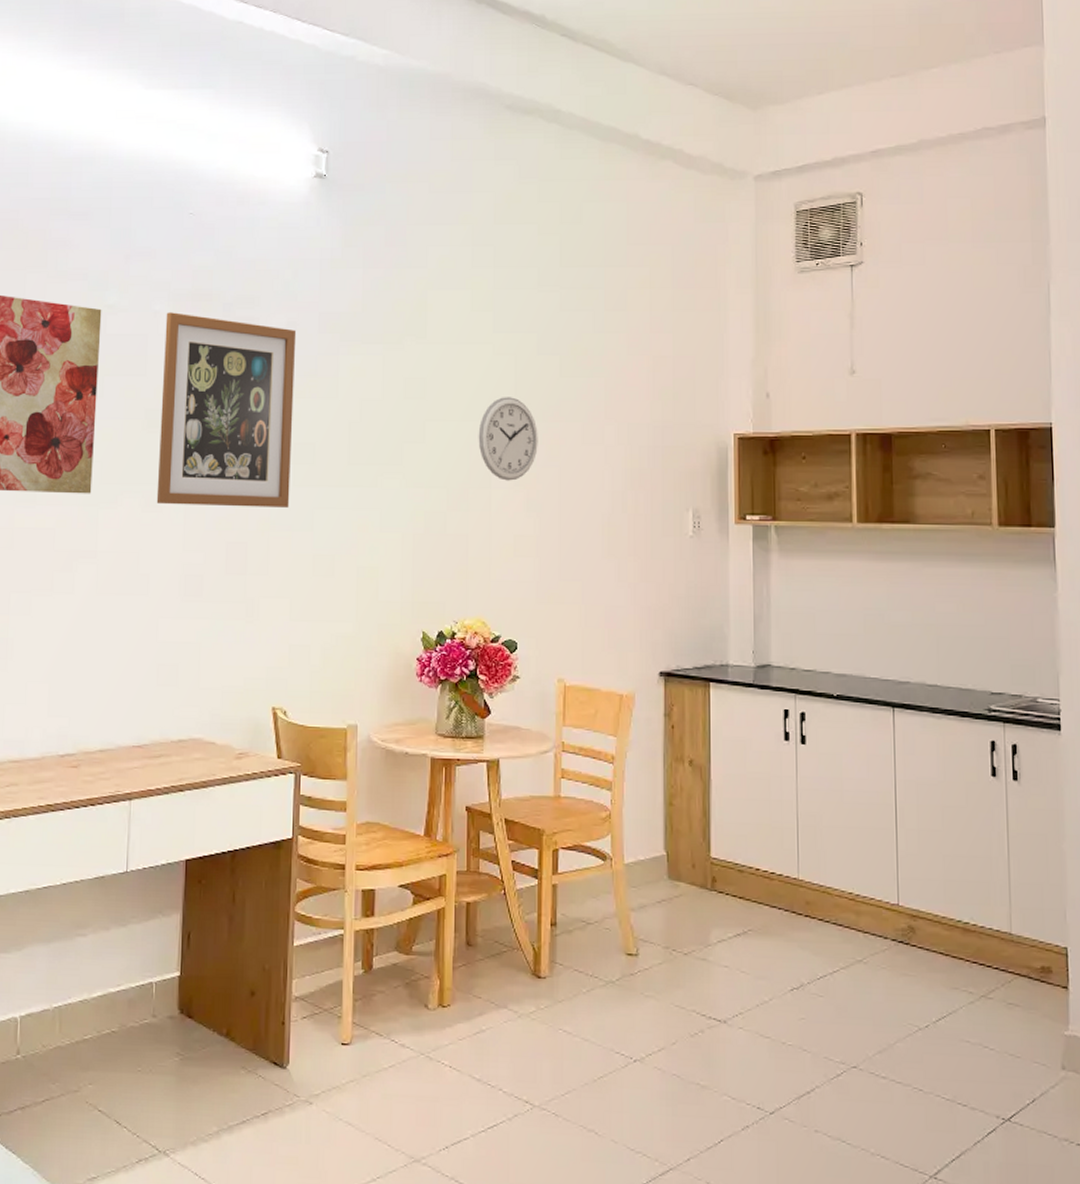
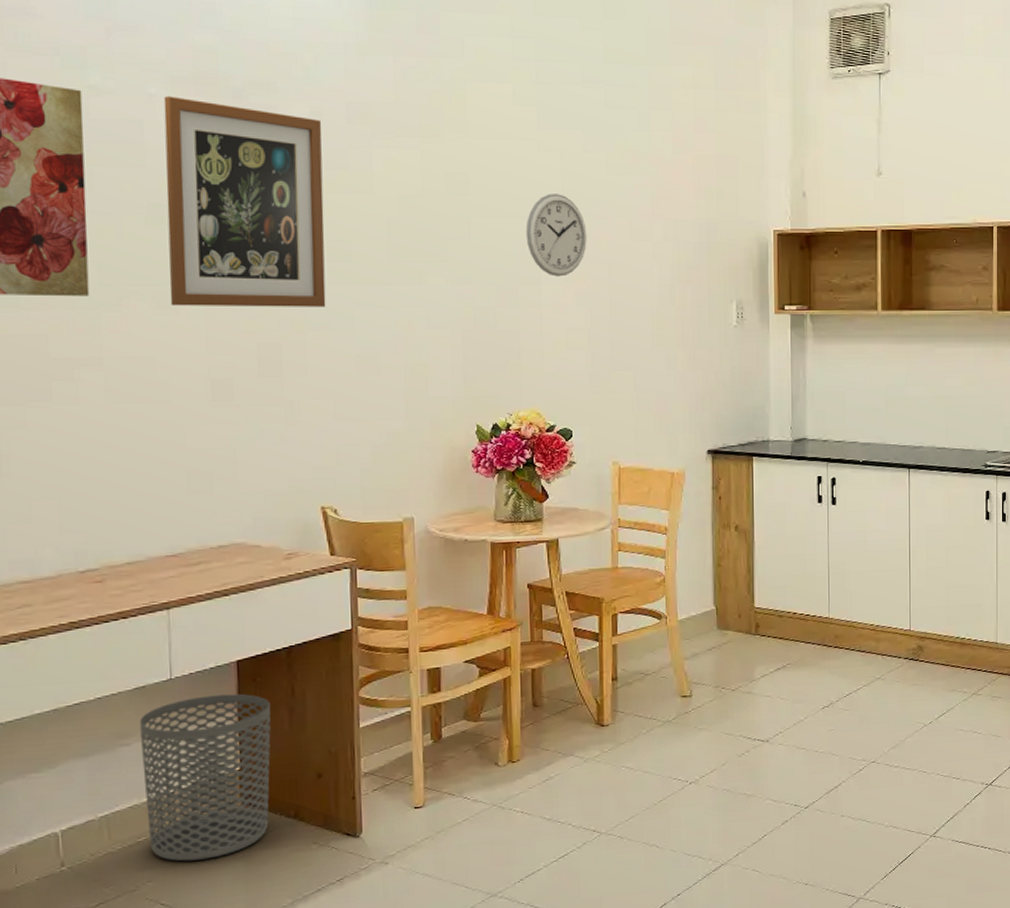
waste bin: none [94,893,213,1069] -> present [139,693,271,862]

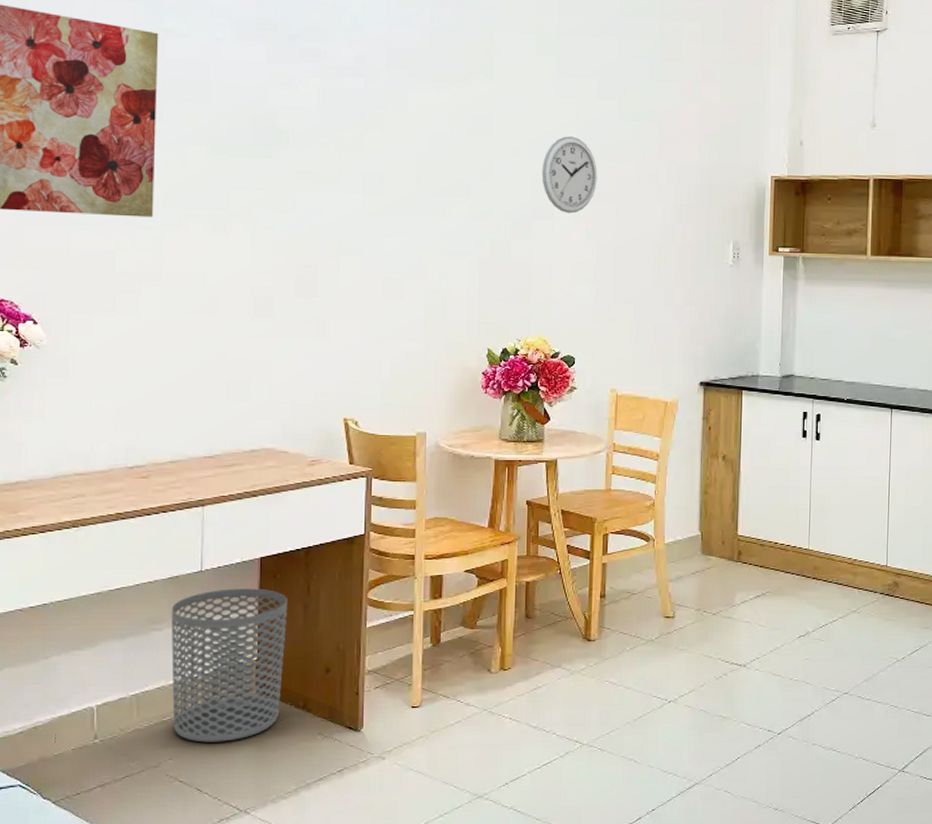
wall art: present [163,96,326,307] -> none [223,40,365,234]

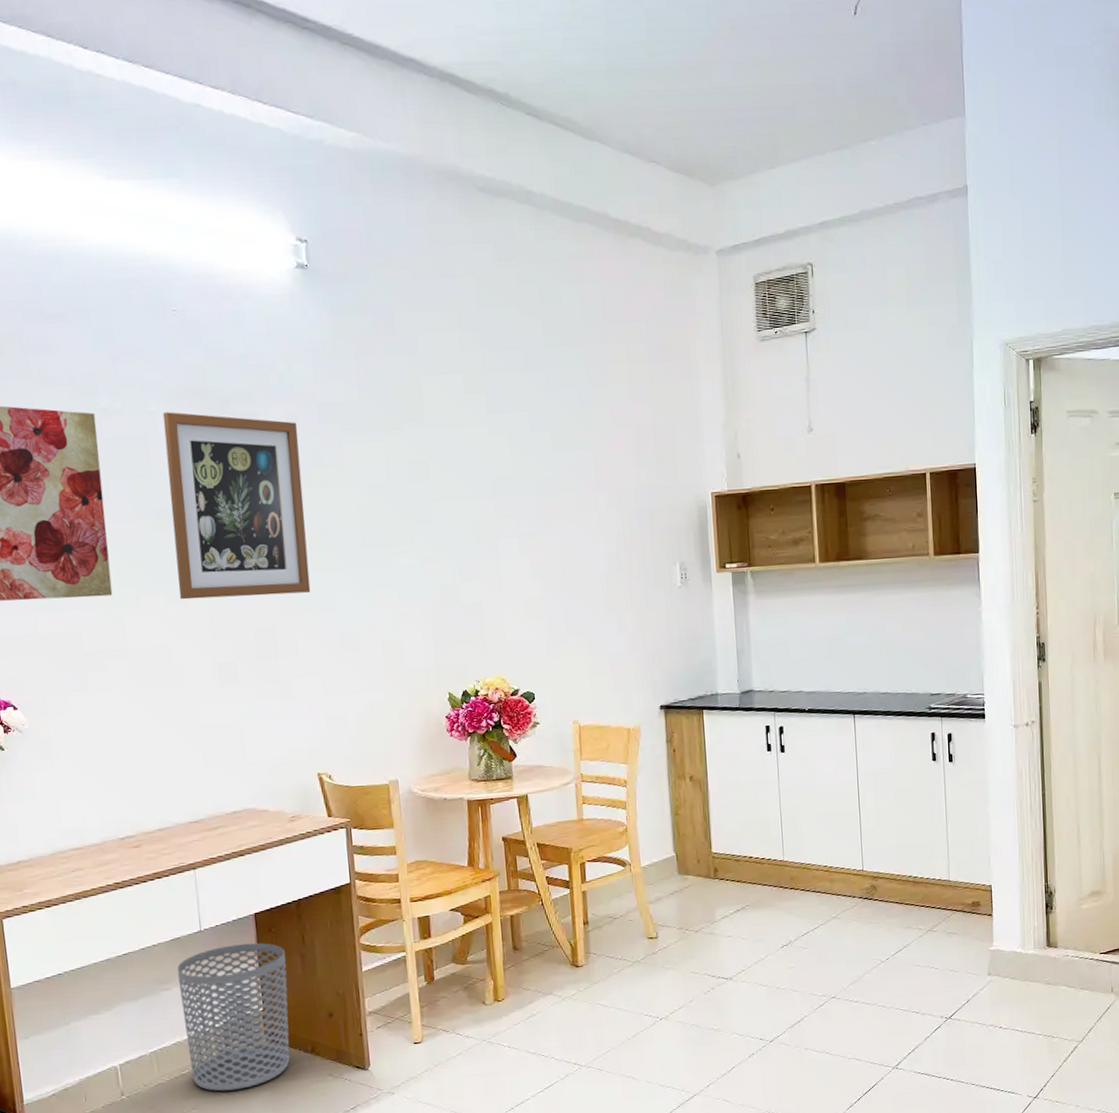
wall art: none [223,40,365,234] -> present [162,412,311,600]
wall clock: present [541,136,597,214] -> none [482,473,538,551]

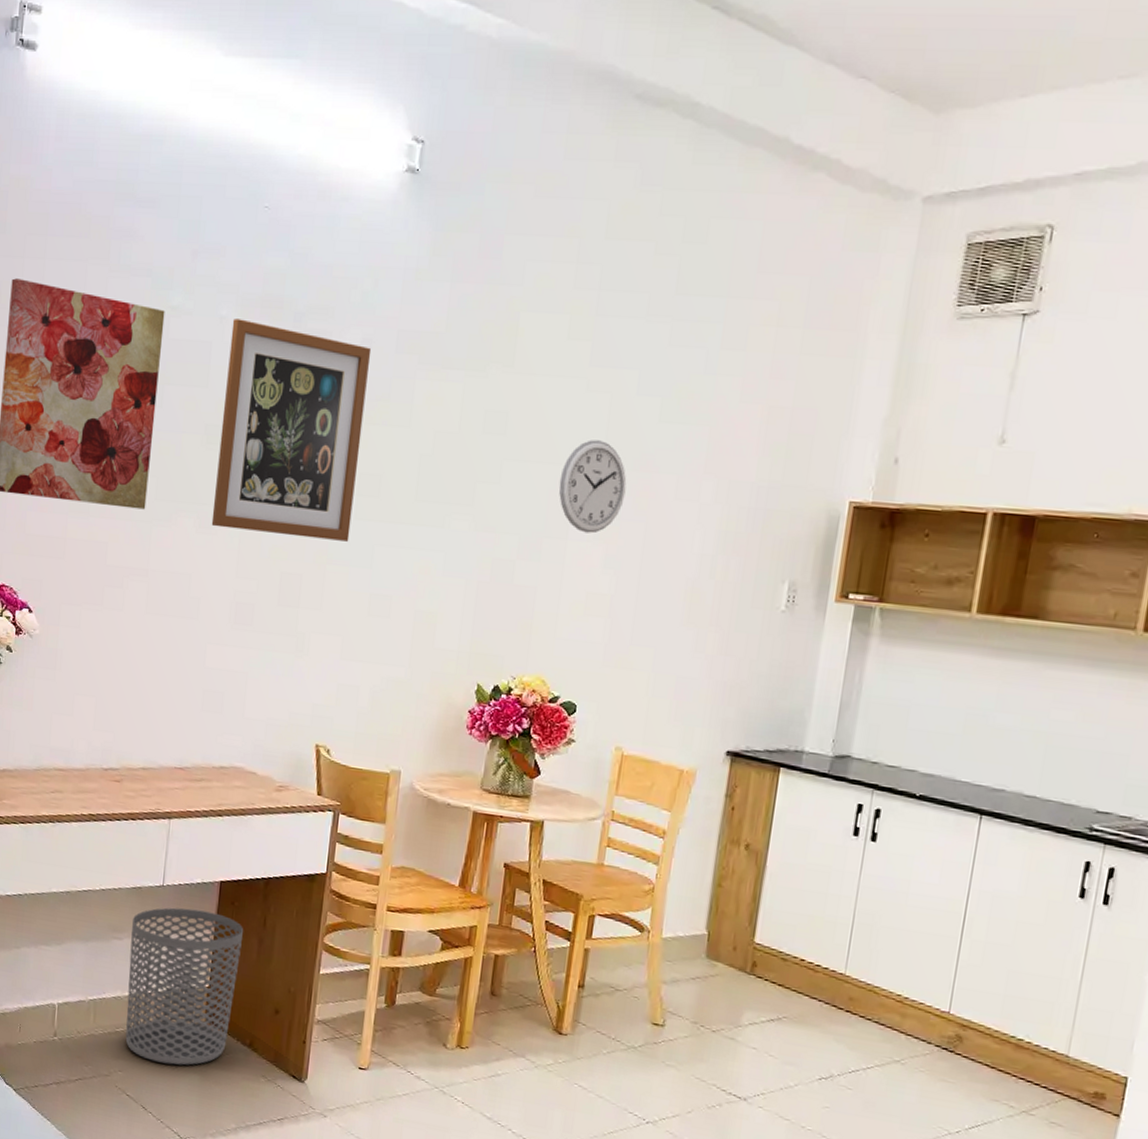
wall clock: none [482,473,538,551] -> present [558,440,627,534]

